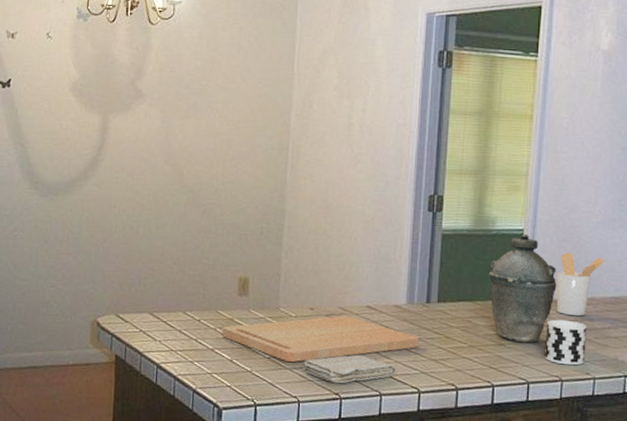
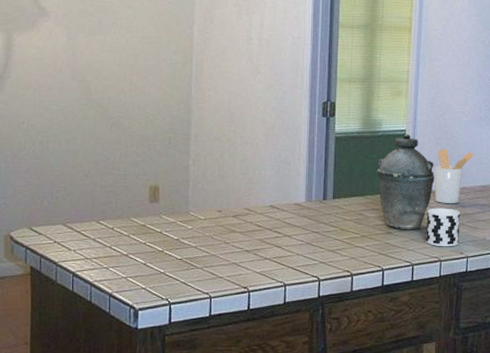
cutting board: present [222,316,419,362] -> none [136,216,317,261]
washcloth: present [303,354,397,384] -> none [213,250,299,278]

